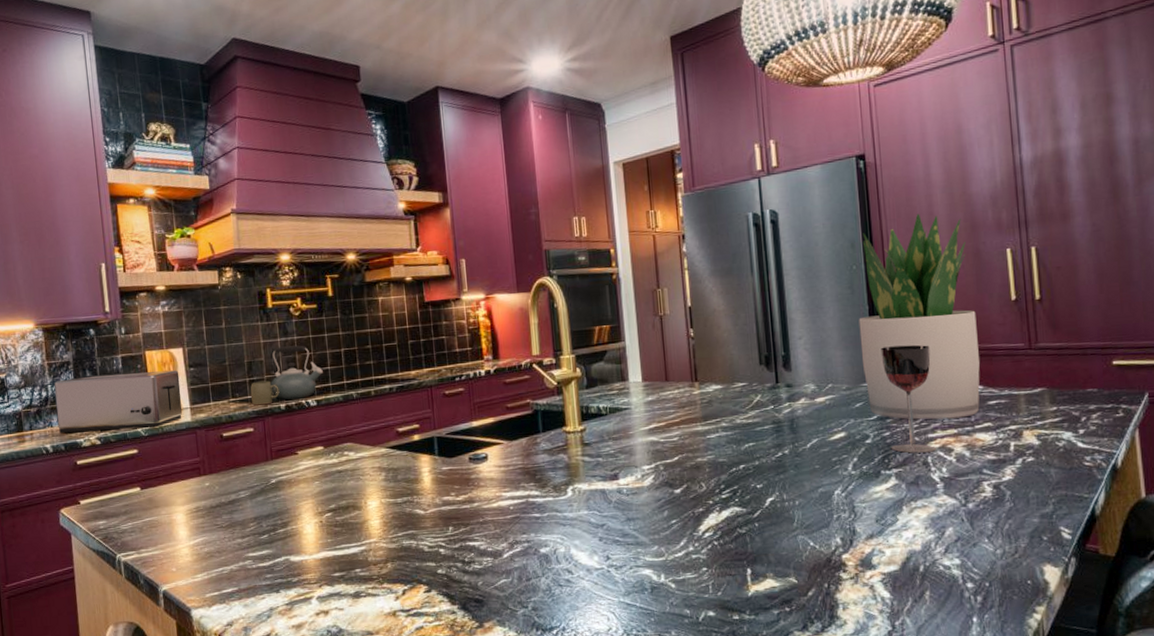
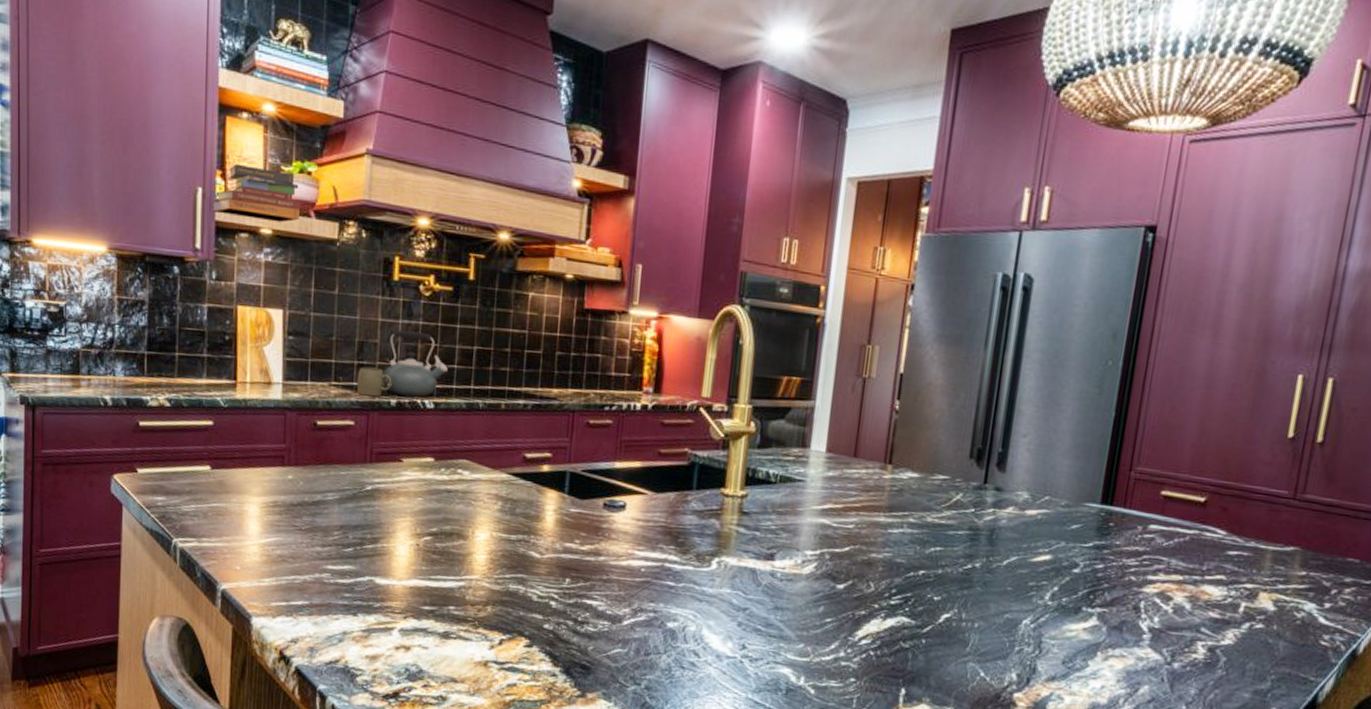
toaster: present [54,370,182,434] -> none [121,321,275,400]
books: none [114,238,186,281] -> present [212,163,300,223]
planter: present [858,214,980,420] -> none [1088,312,1253,565]
wineglass: present [881,344,936,453] -> none [1100,464,1176,597]

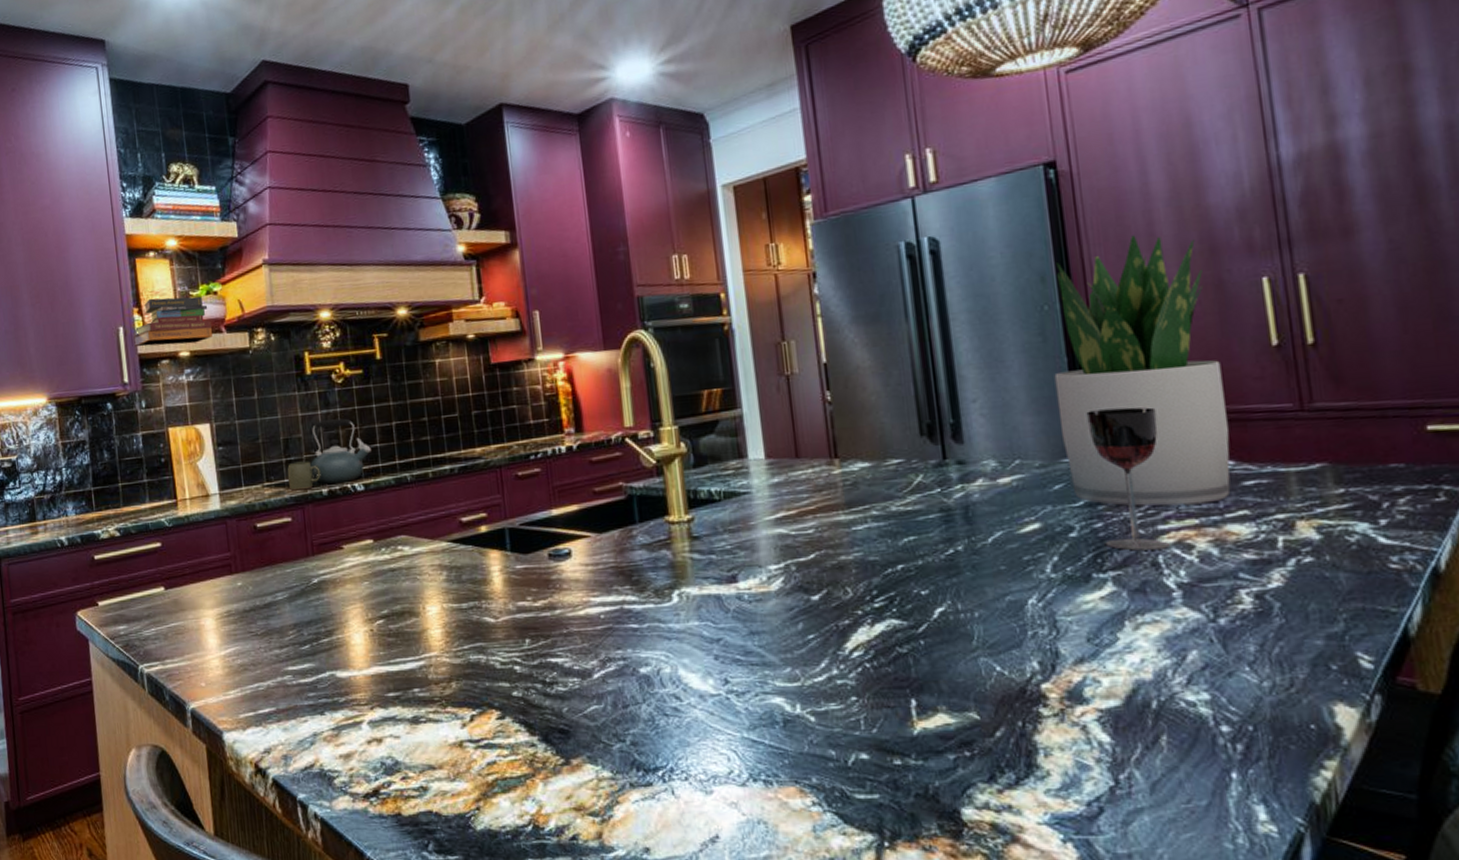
planter: none [1088,312,1253,565] -> present [1054,235,1231,507]
wineglass: none [1100,464,1176,597] -> present [1086,407,1169,551]

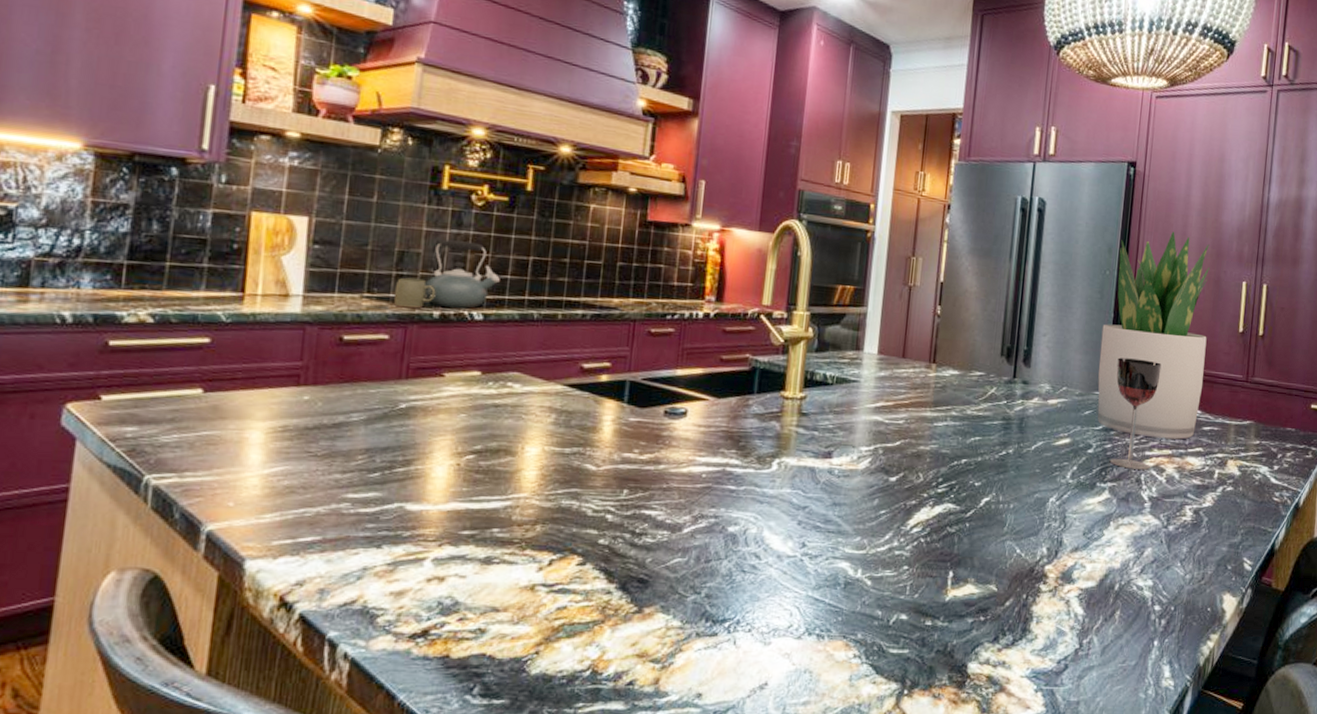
books: present [133,296,212,347] -> none [227,62,336,126]

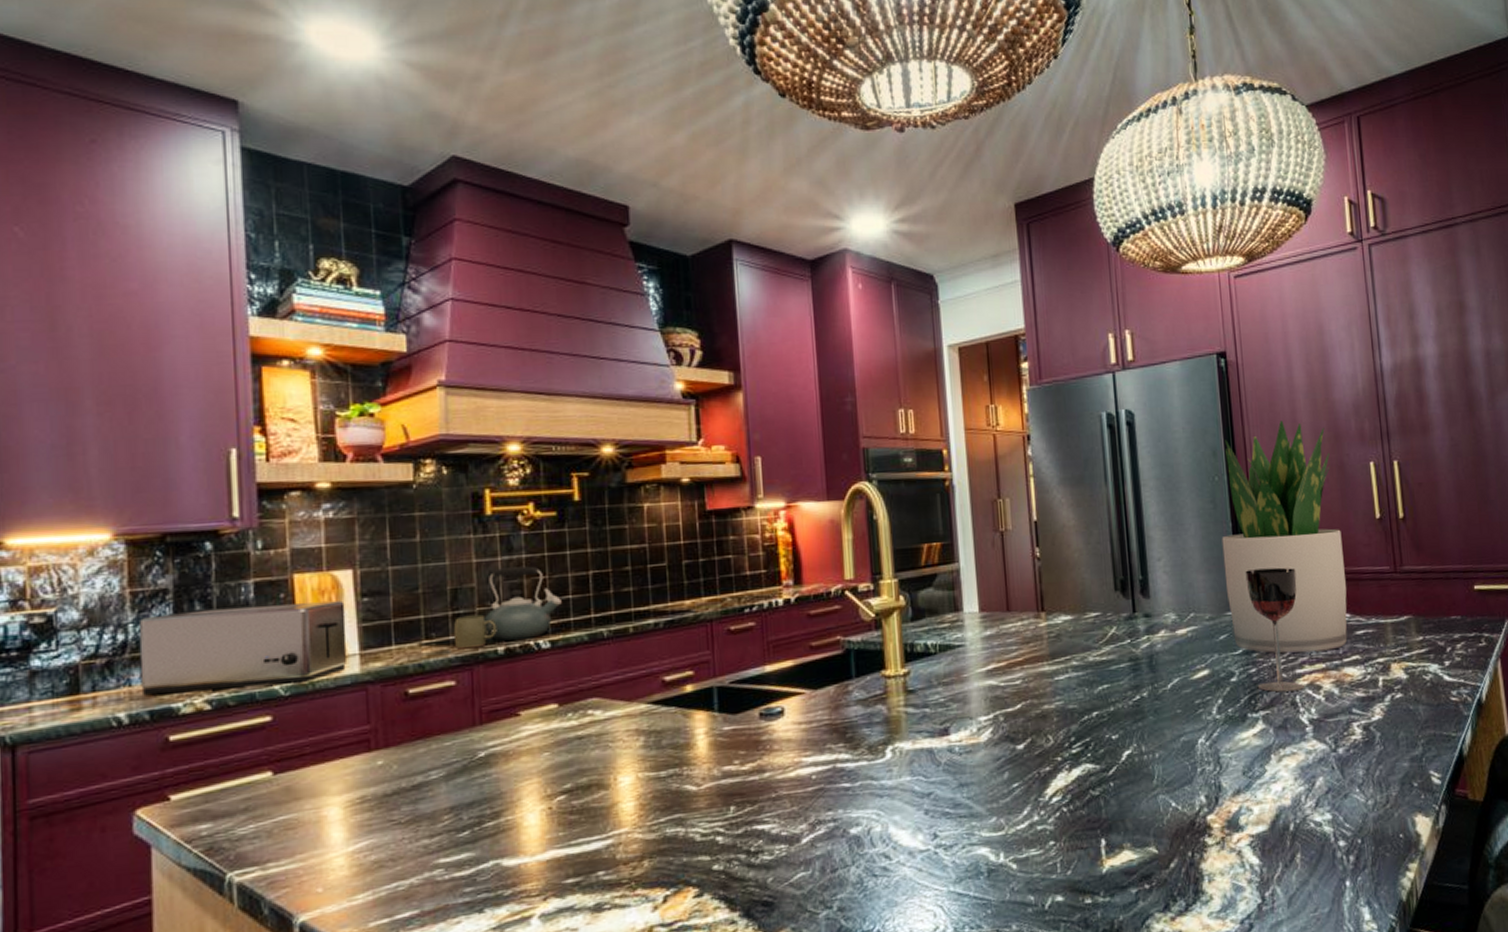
toaster: none [89,227,297,314] -> present [138,600,347,696]

